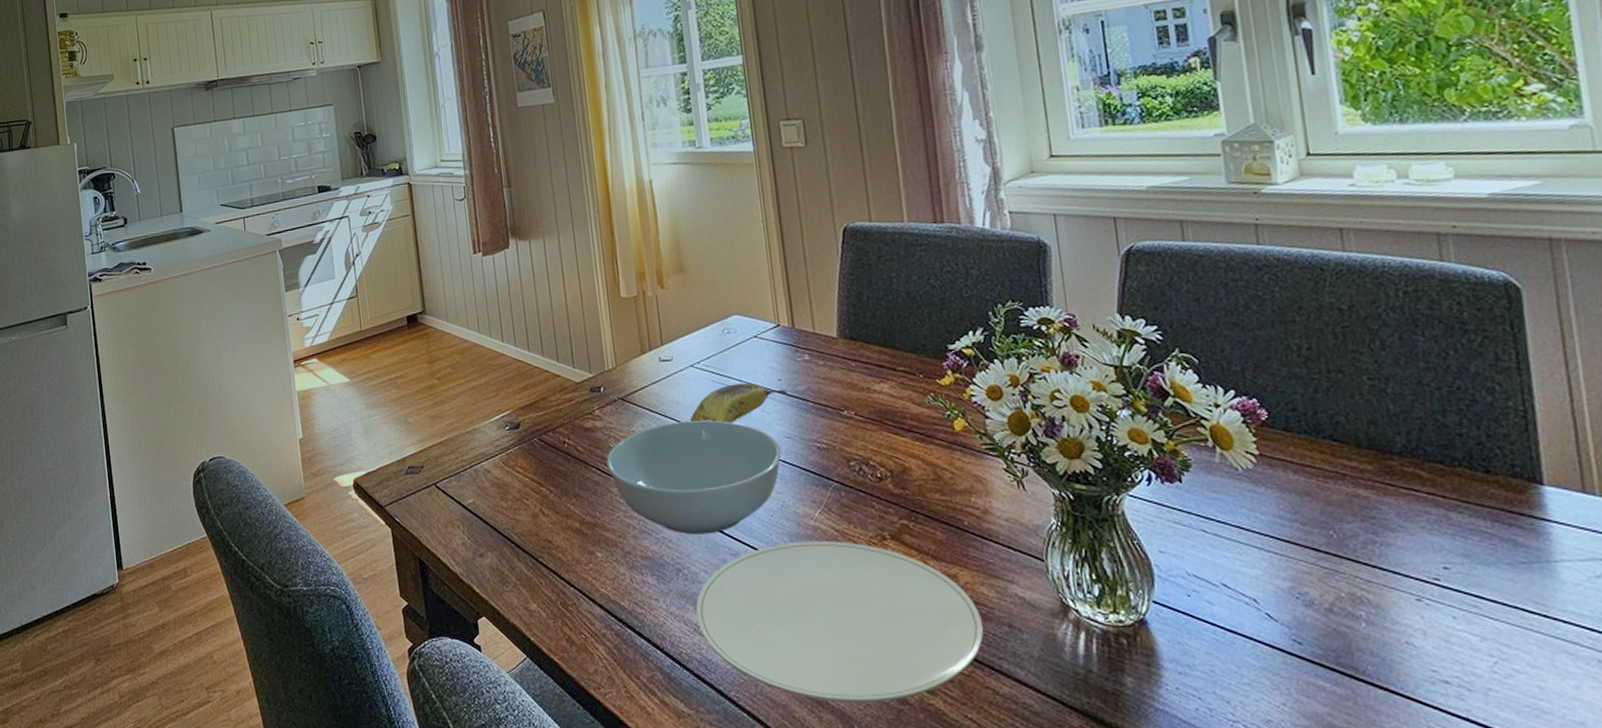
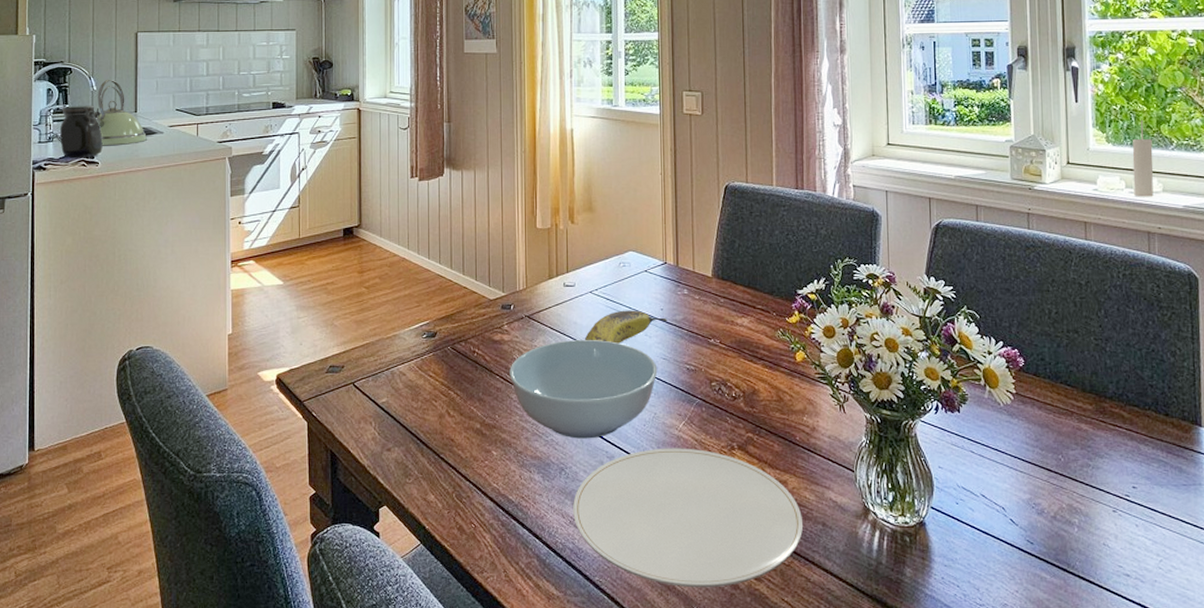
jar: none [109,209,154,267] -> present [60,105,103,159]
kettle: none [140,179,196,251] -> present [93,79,148,146]
candle: none [1402,87,1441,189] -> present [1132,121,1154,197]

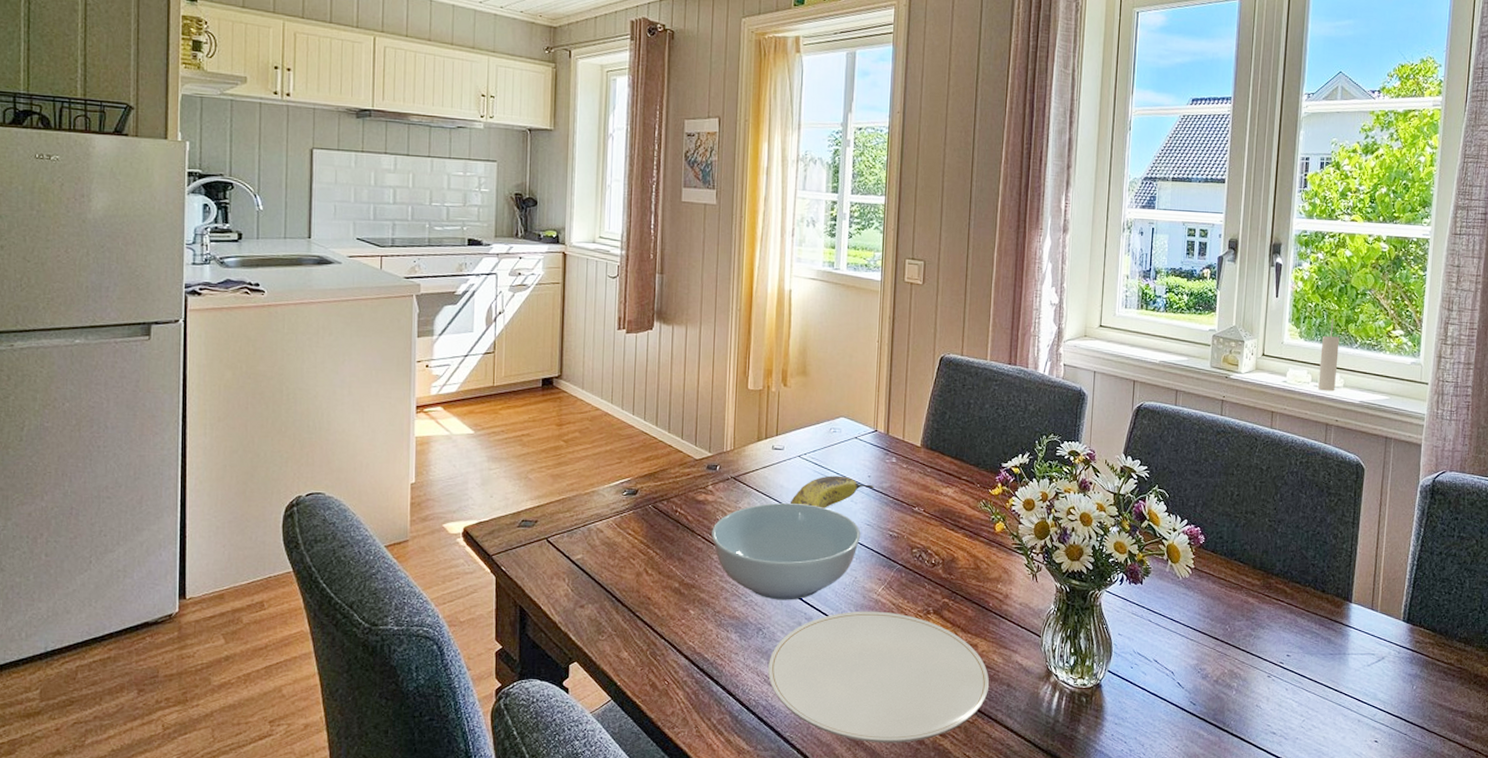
jar: present [60,105,103,159] -> none [219,225,270,285]
kettle: present [93,79,148,146] -> none [258,198,323,274]

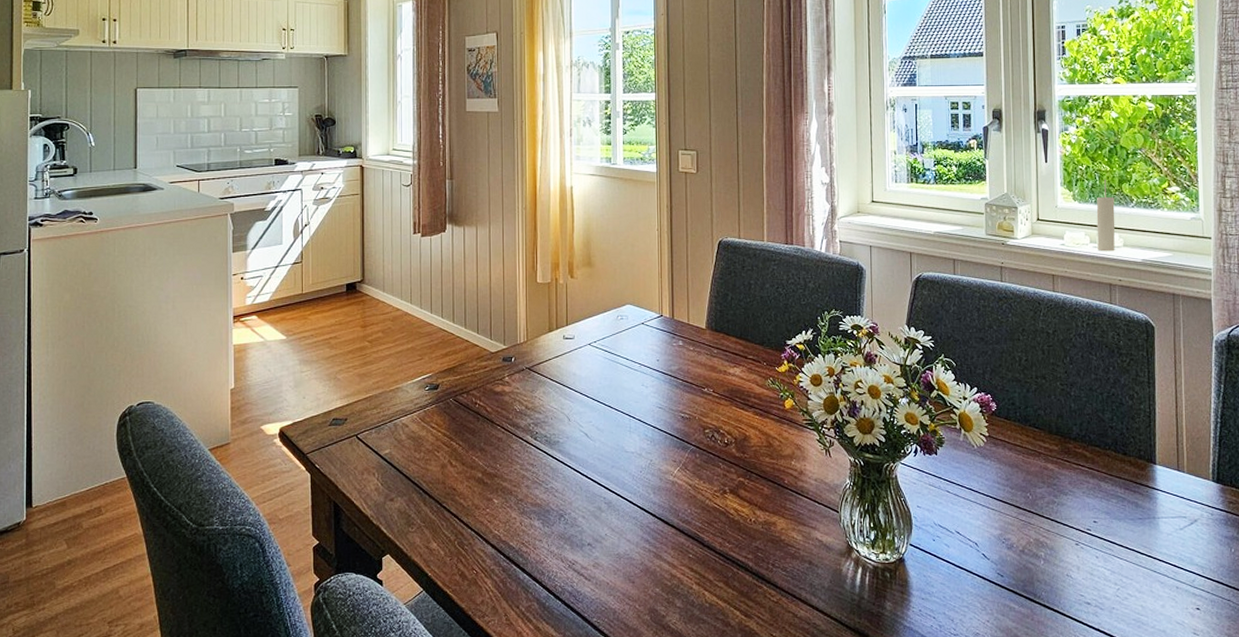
bowl: present [712,503,861,601] -> none [510,390,654,486]
plate: present [768,611,990,743] -> none [572,493,791,626]
fruit: present [790,475,874,508] -> none [583,361,663,394]

